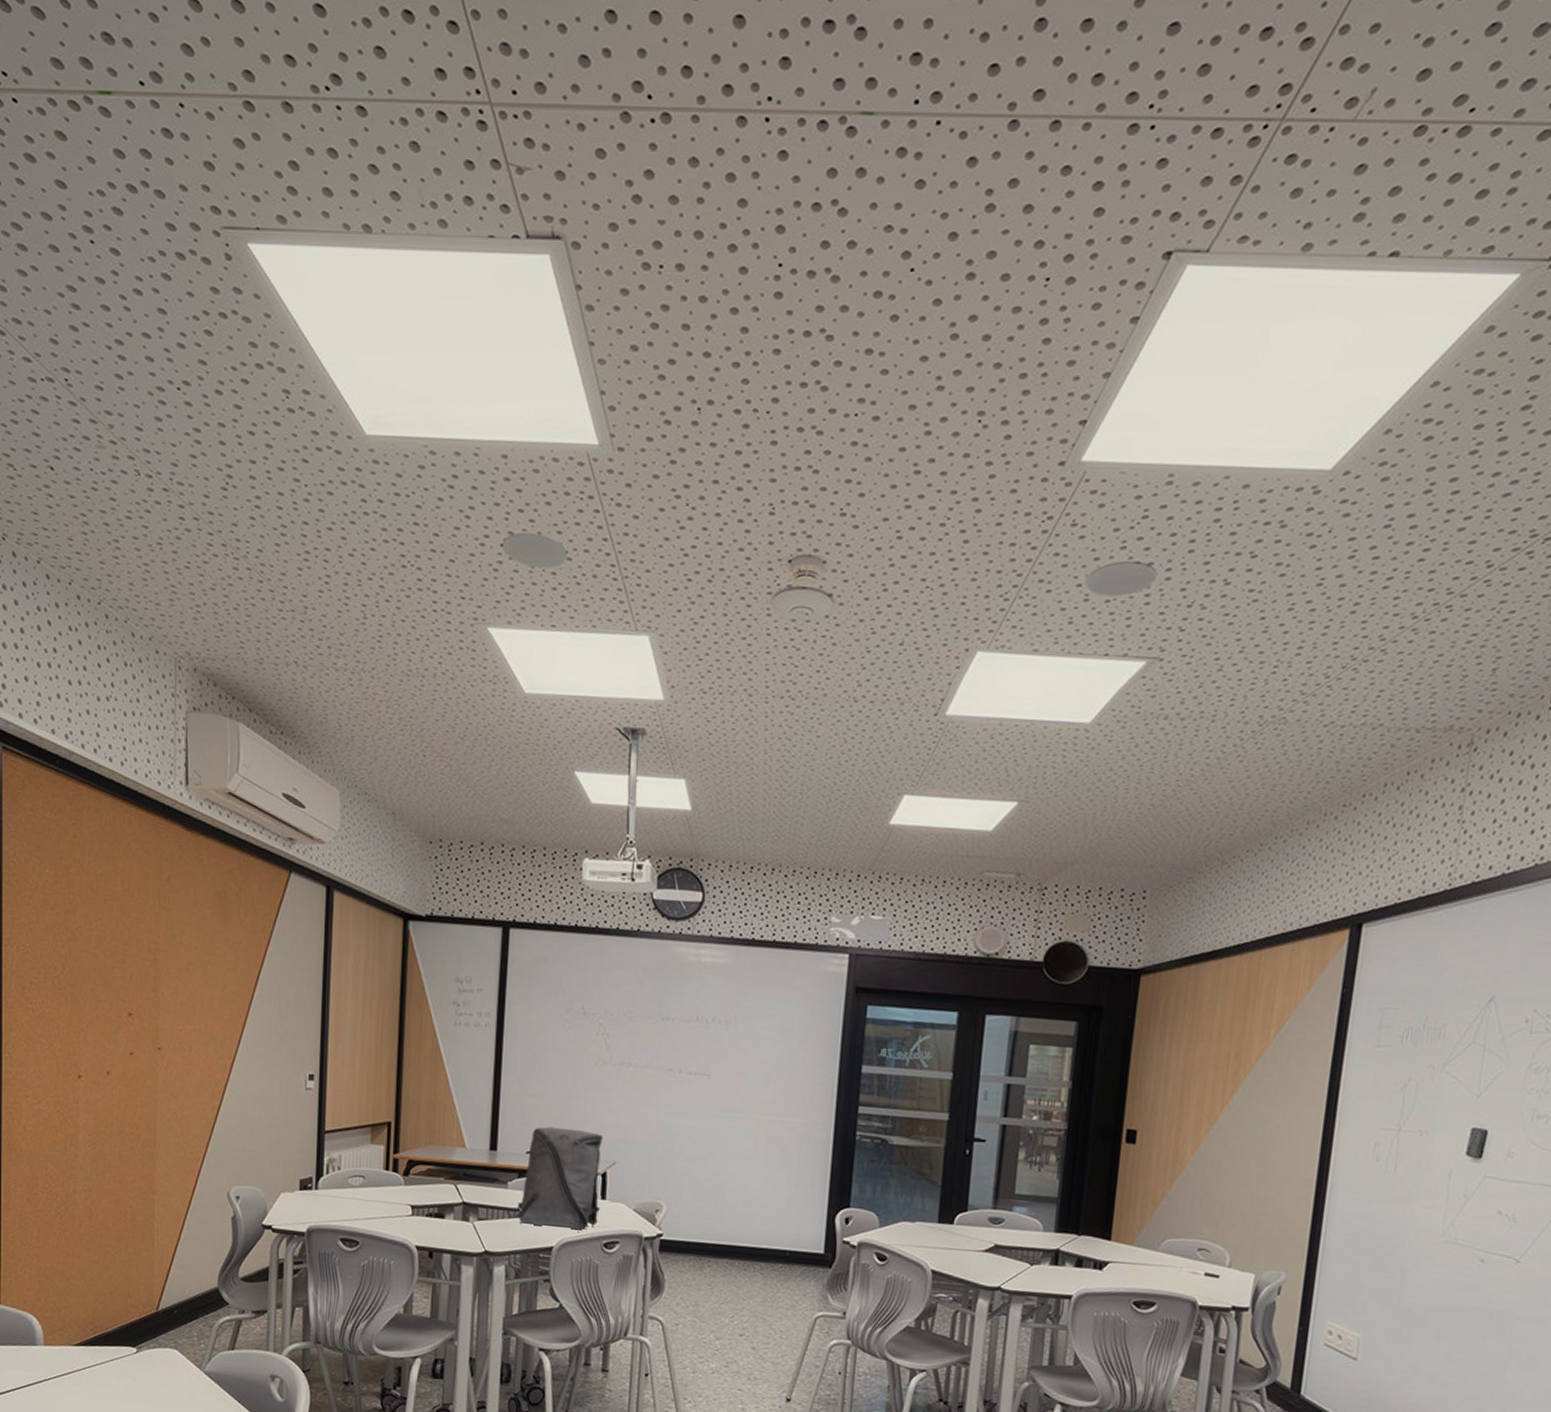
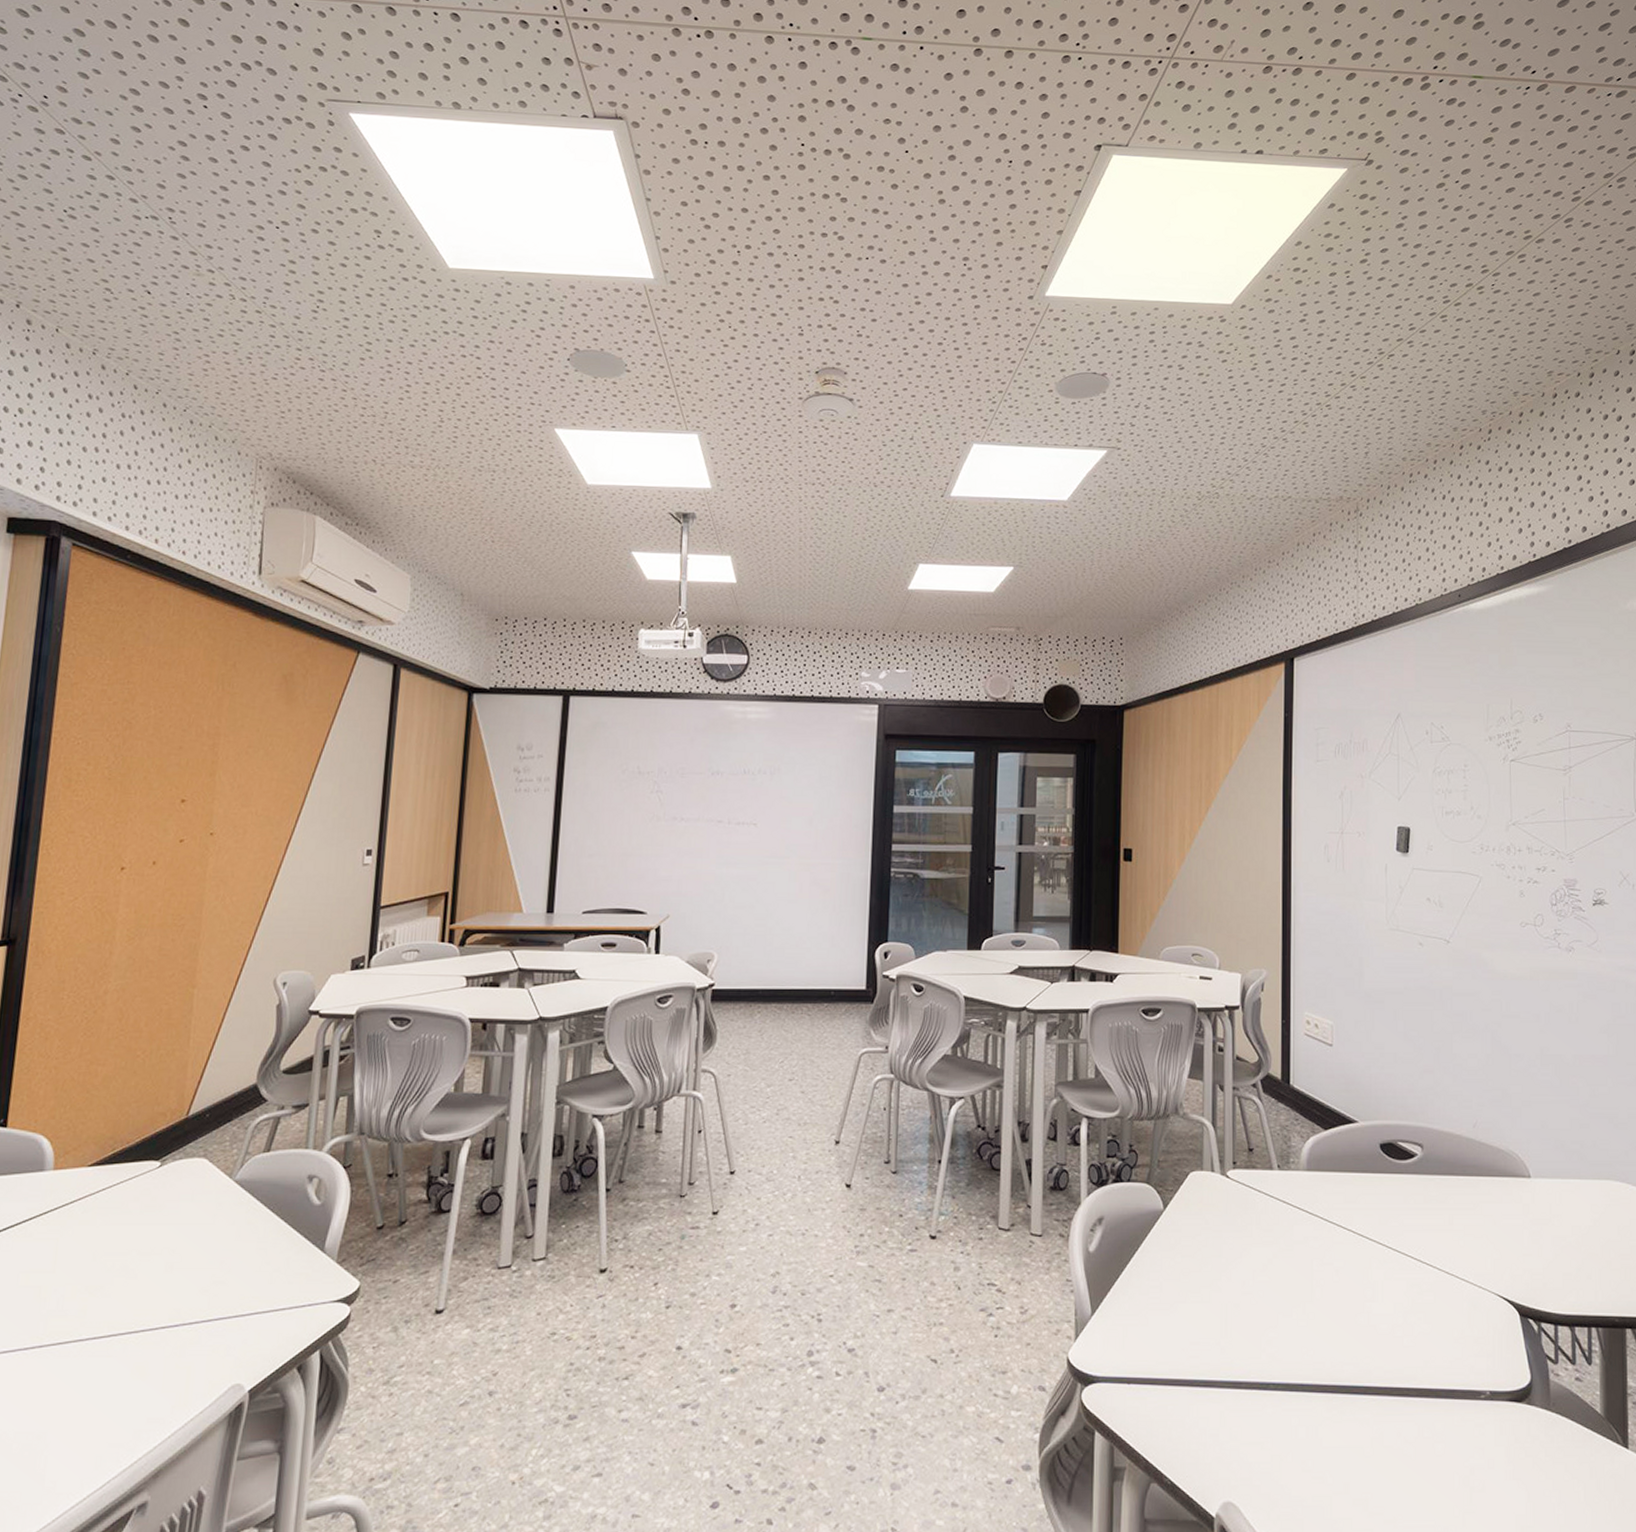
backpack: present [518,1126,603,1233] -> none [573,885,657,990]

